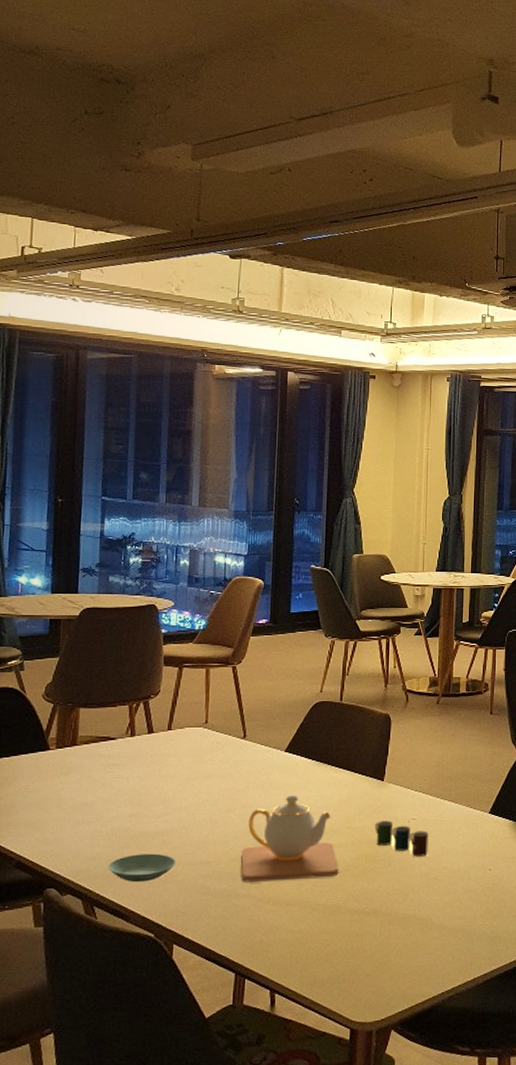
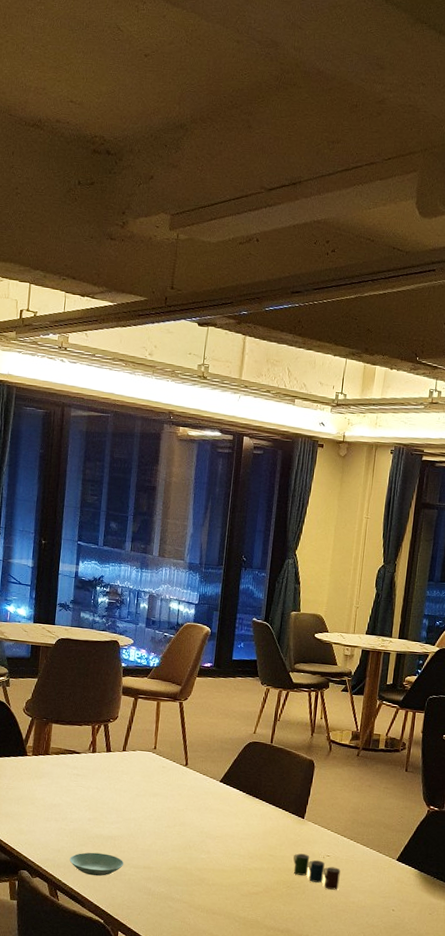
teapot: present [241,794,339,882] -> none [177,820,260,896]

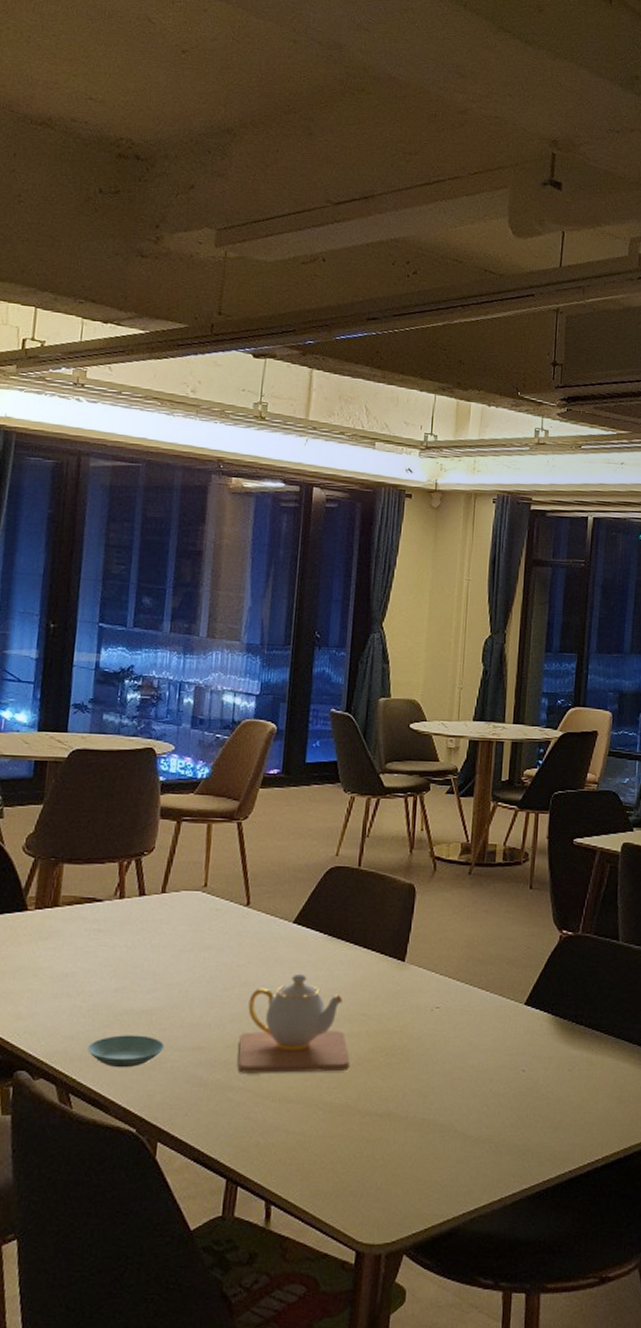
teapot: none [177,820,260,896] -> present [238,973,350,1073]
cup: present [293,853,341,890] -> none [393,1008,454,1052]

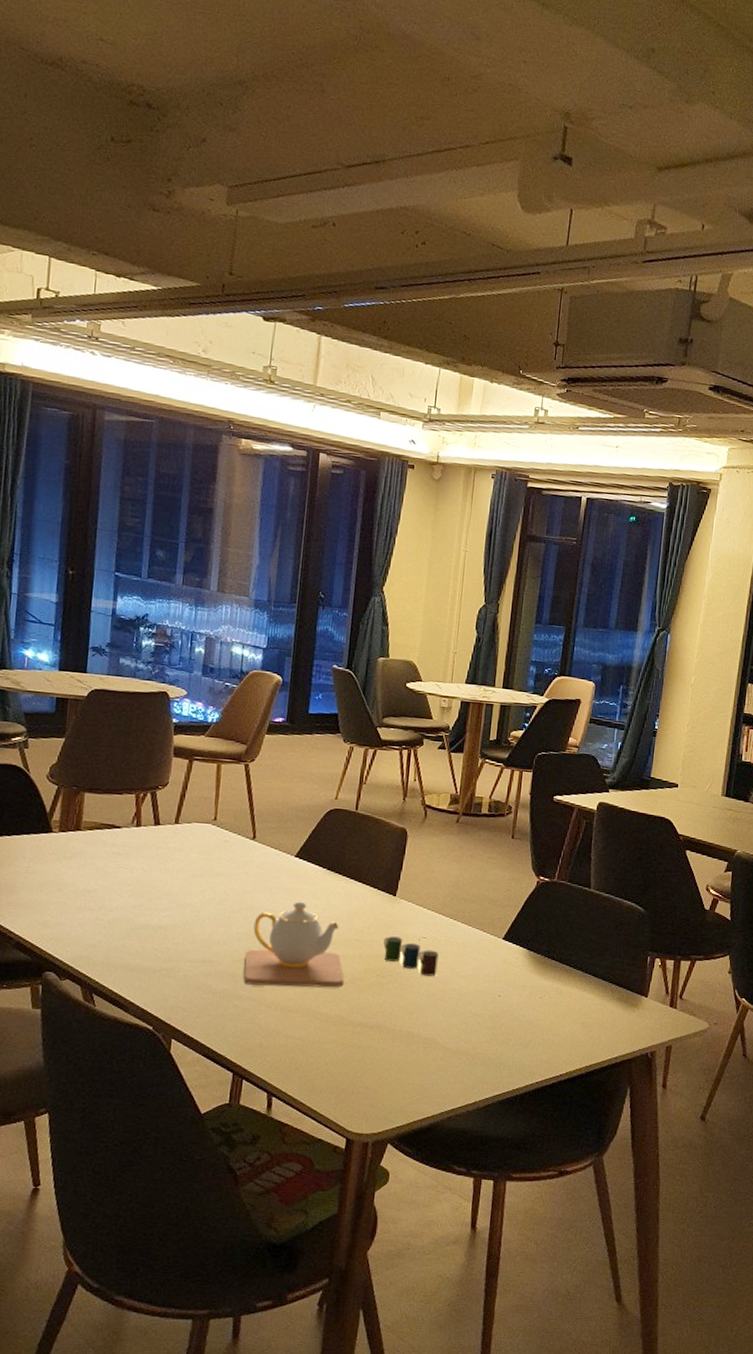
saucer: present [87,1035,165,1068] -> none [108,946,178,975]
cup: none [393,1008,454,1052] -> present [383,936,439,976]

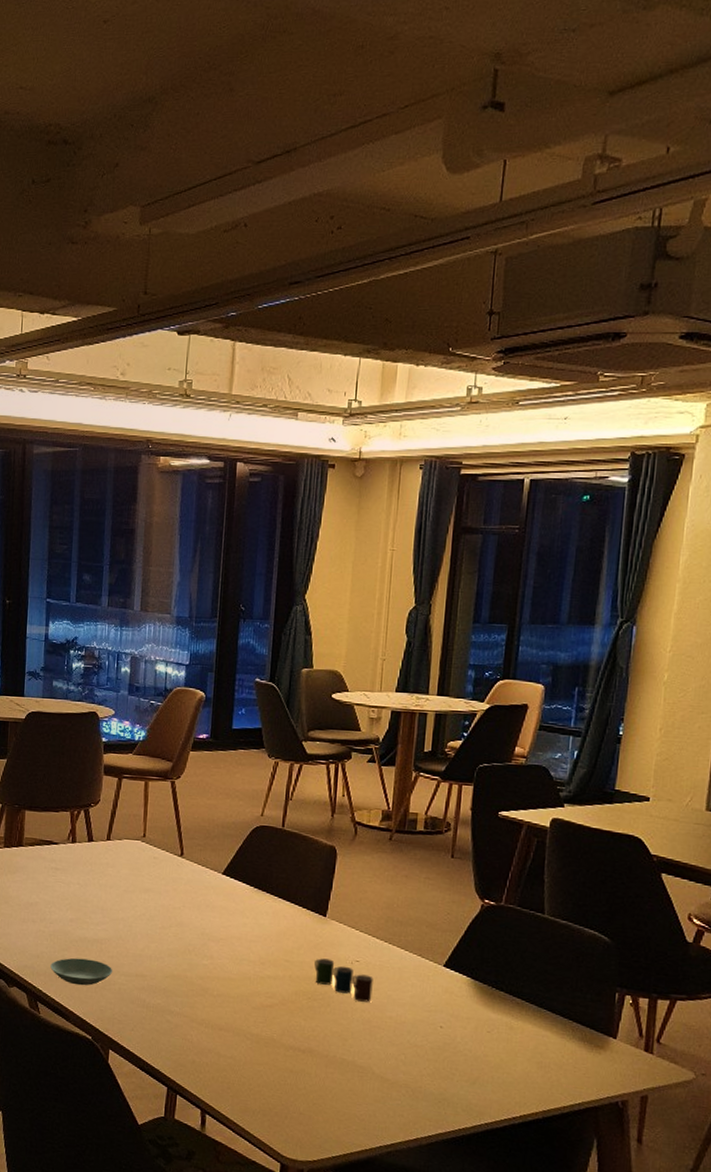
saucer: none [108,946,178,975] -> present [50,958,113,986]
teapot: present [244,901,344,988] -> none [175,919,275,1009]

